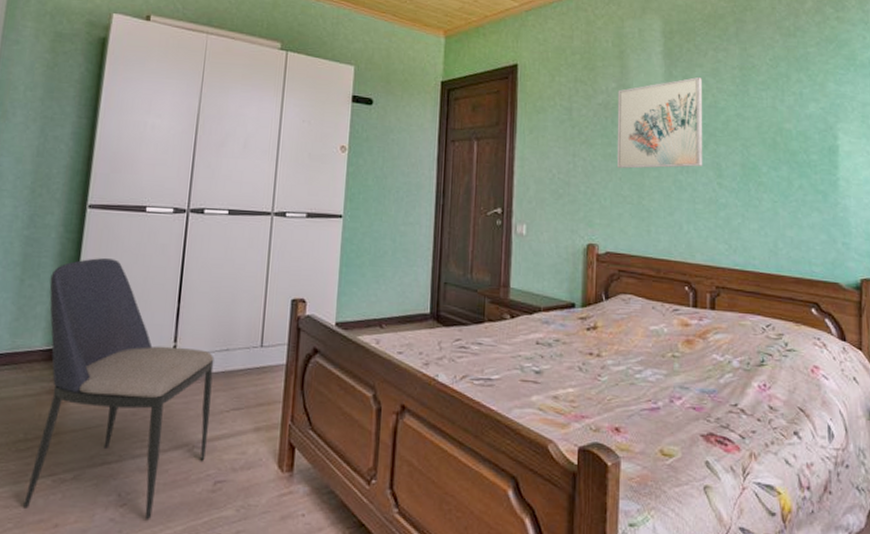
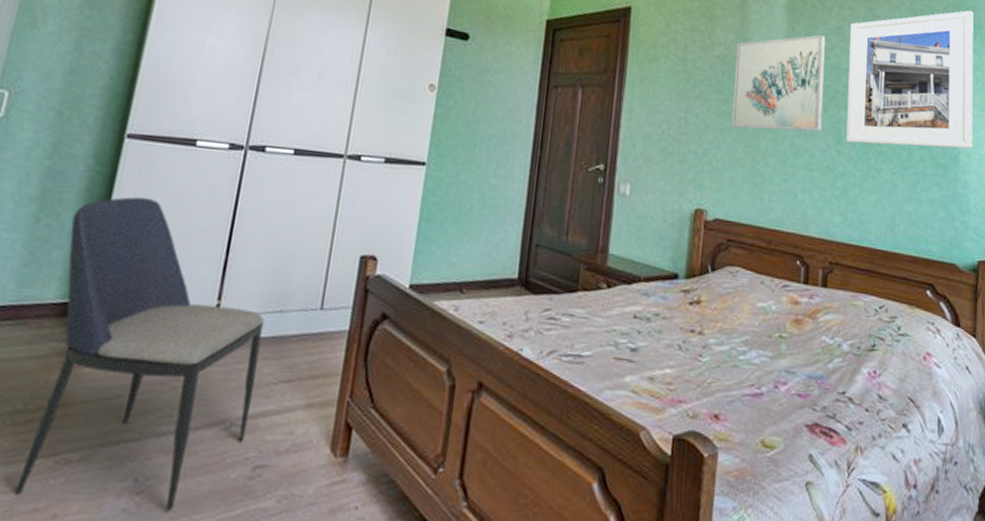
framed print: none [725,43,851,176] -> present [846,10,974,149]

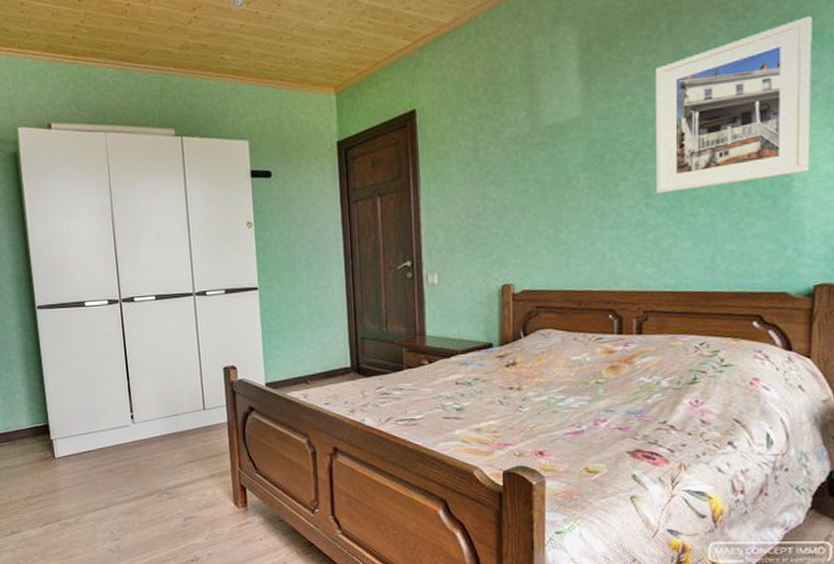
chair: present [14,197,265,512] -> none [21,349,173,549]
wall art: present [731,34,825,132] -> none [528,88,629,203]

